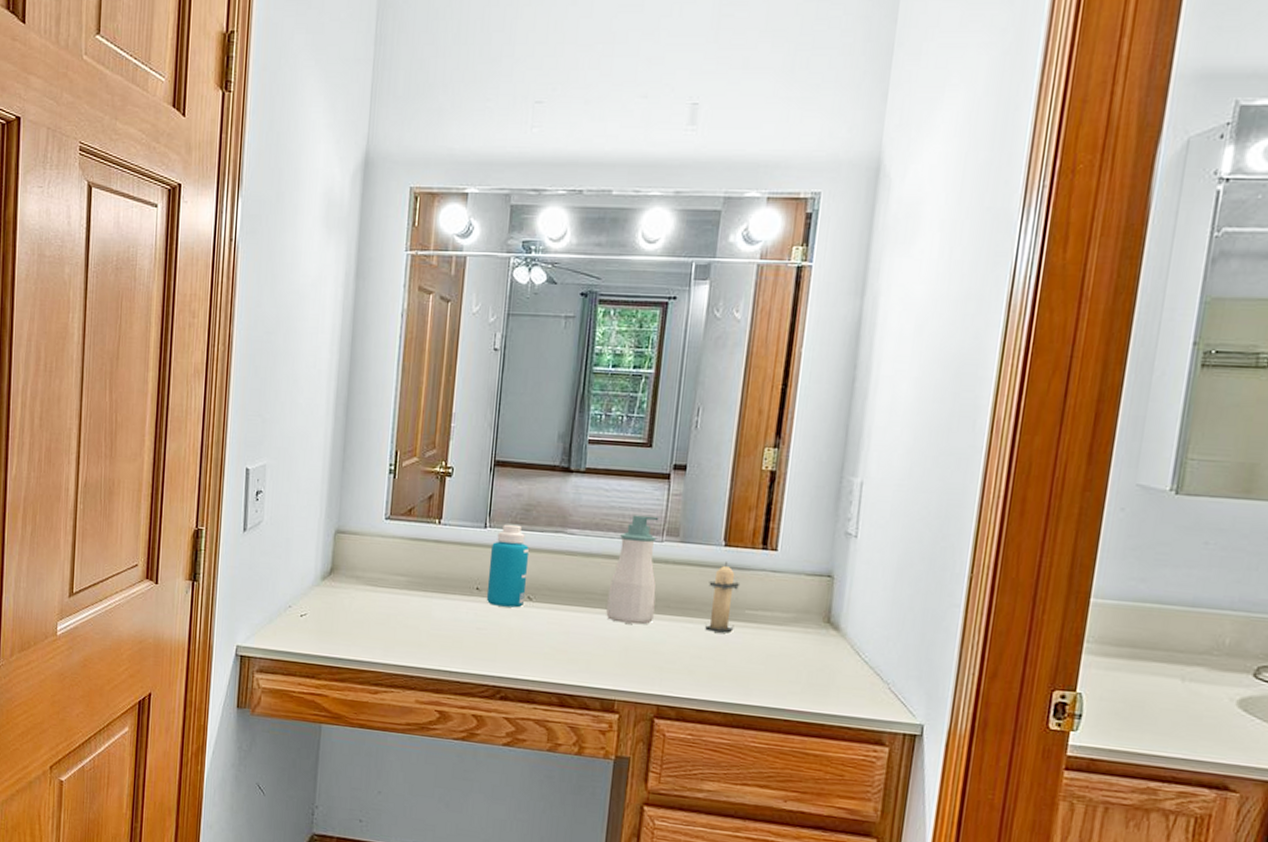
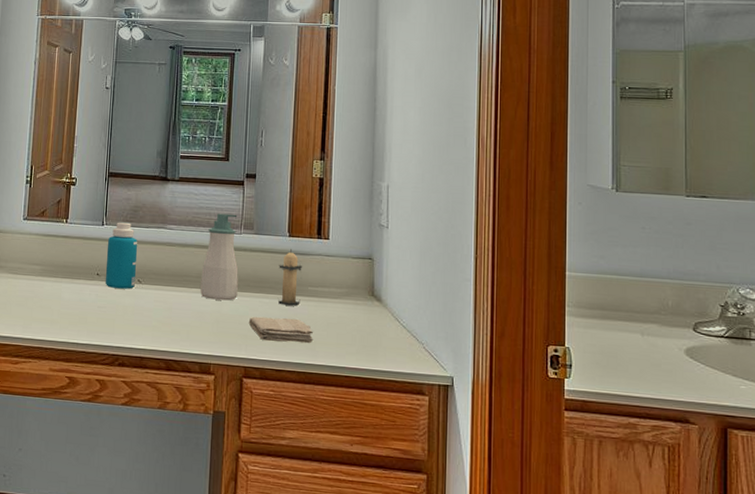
washcloth: none [665,644,748,680] -> present [248,316,314,344]

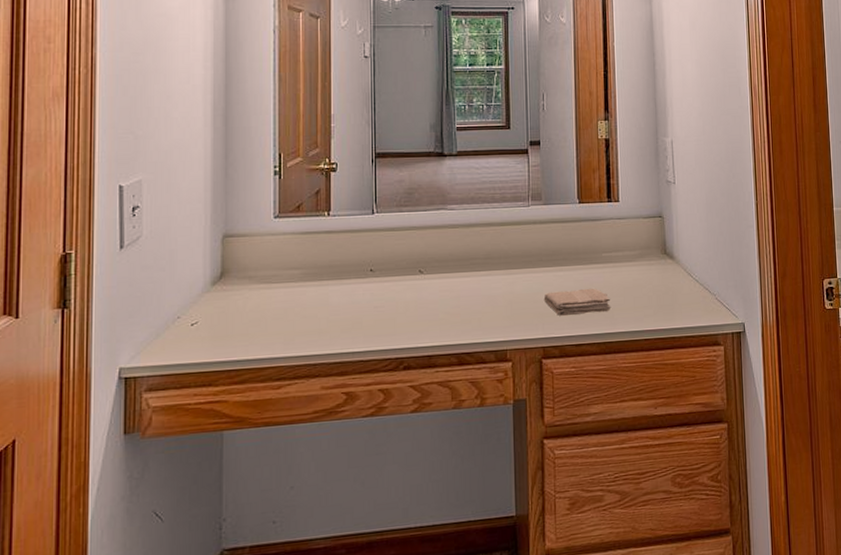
bottle: present [105,222,138,289] -> none [380,207,417,284]
soap bottle: present [200,213,239,301] -> none [489,186,530,281]
candle: present [278,249,303,306] -> none [571,216,595,276]

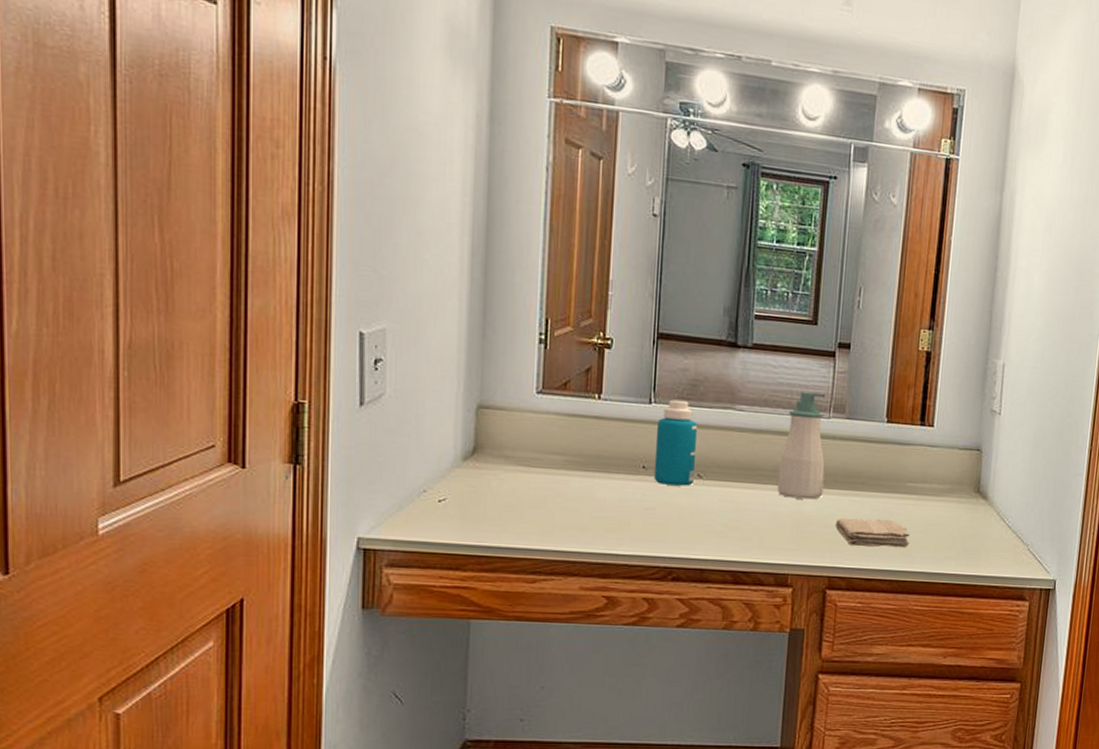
bottle: none [380,207,417,284] -> present [653,399,698,486]
soap bottle: none [489,186,530,281] -> present [777,392,826,500]

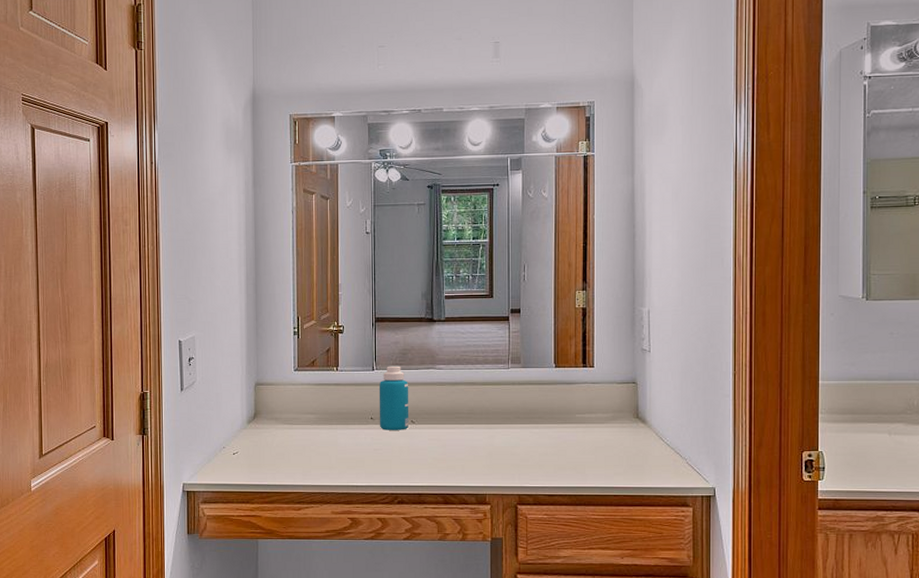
soap bottle: present [777,392,826,500] -> none [472,350,508,434]
washcloth: present [835,517,910,548] -> none [520,445,583,469]

